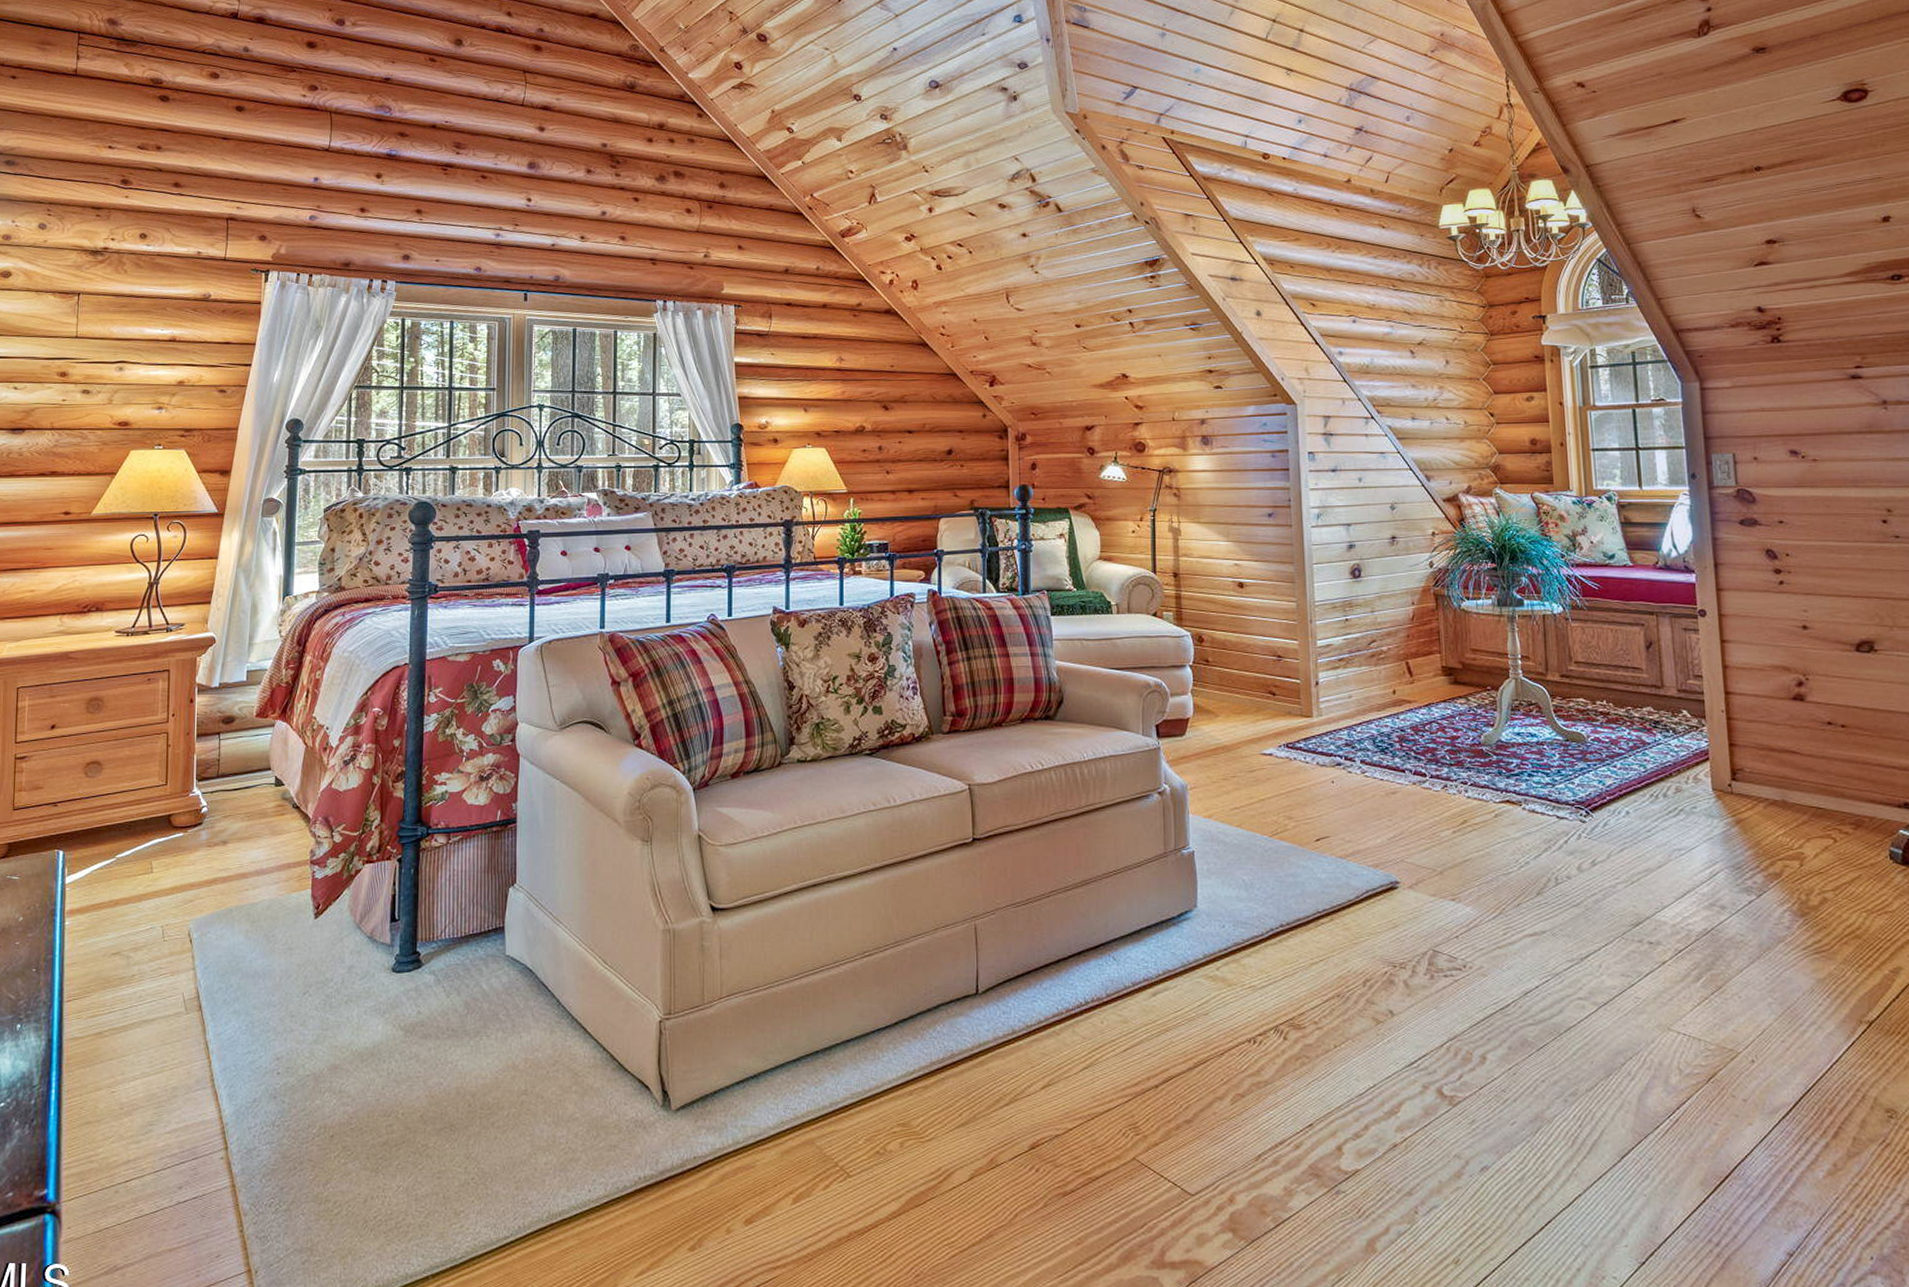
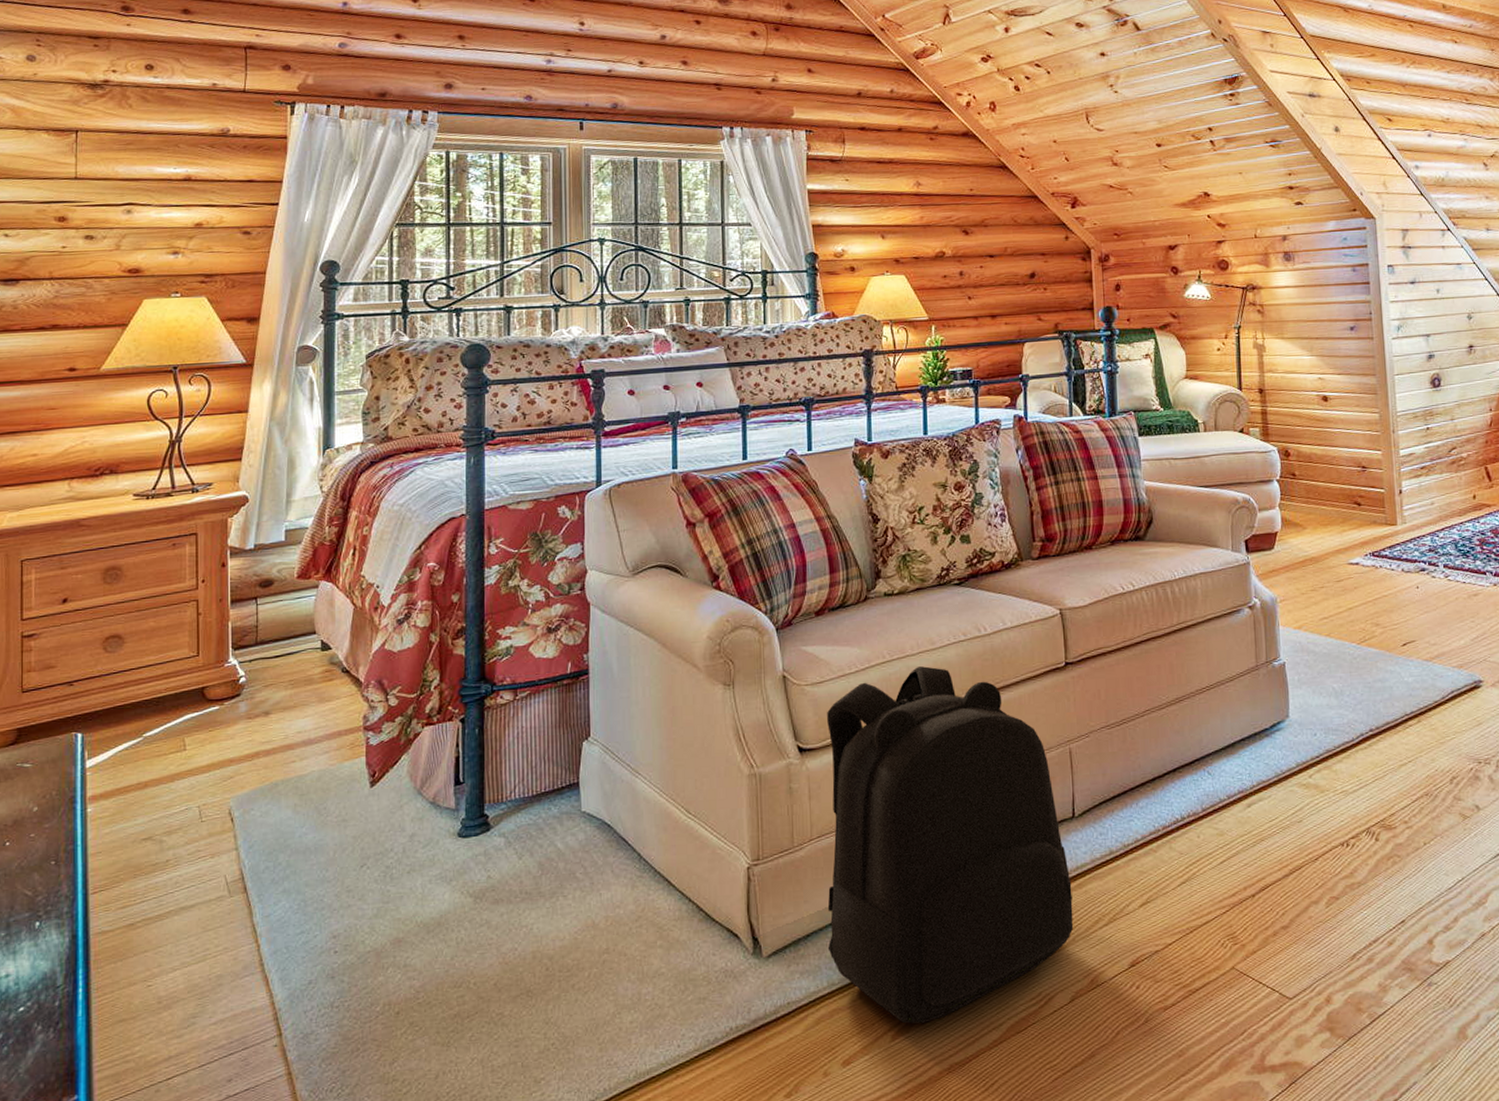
backpack: none [734,834,975,1189] -> present [827,666,1074,1024]

